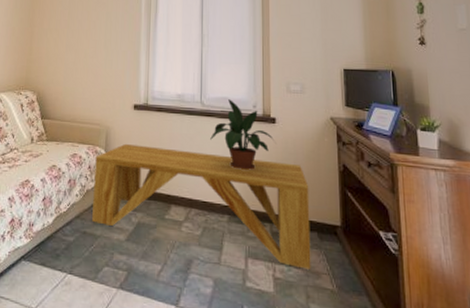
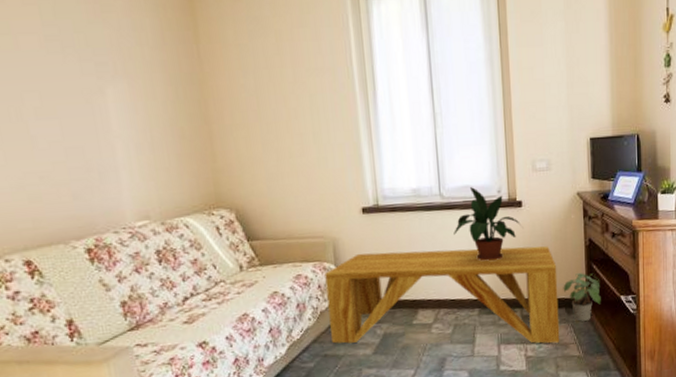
potted plant: none [315,197,357,251] -> present [563,272,601,321]

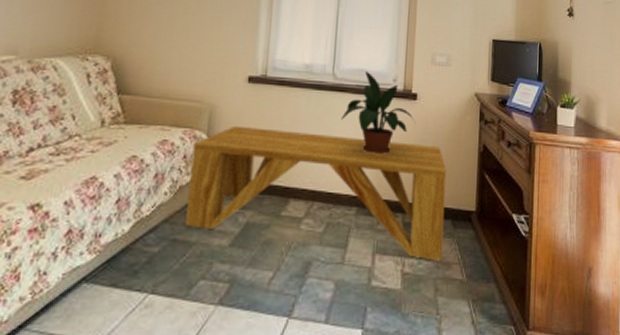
potted plant: present [563,272,601,321] -> none [451,180,492,238]

